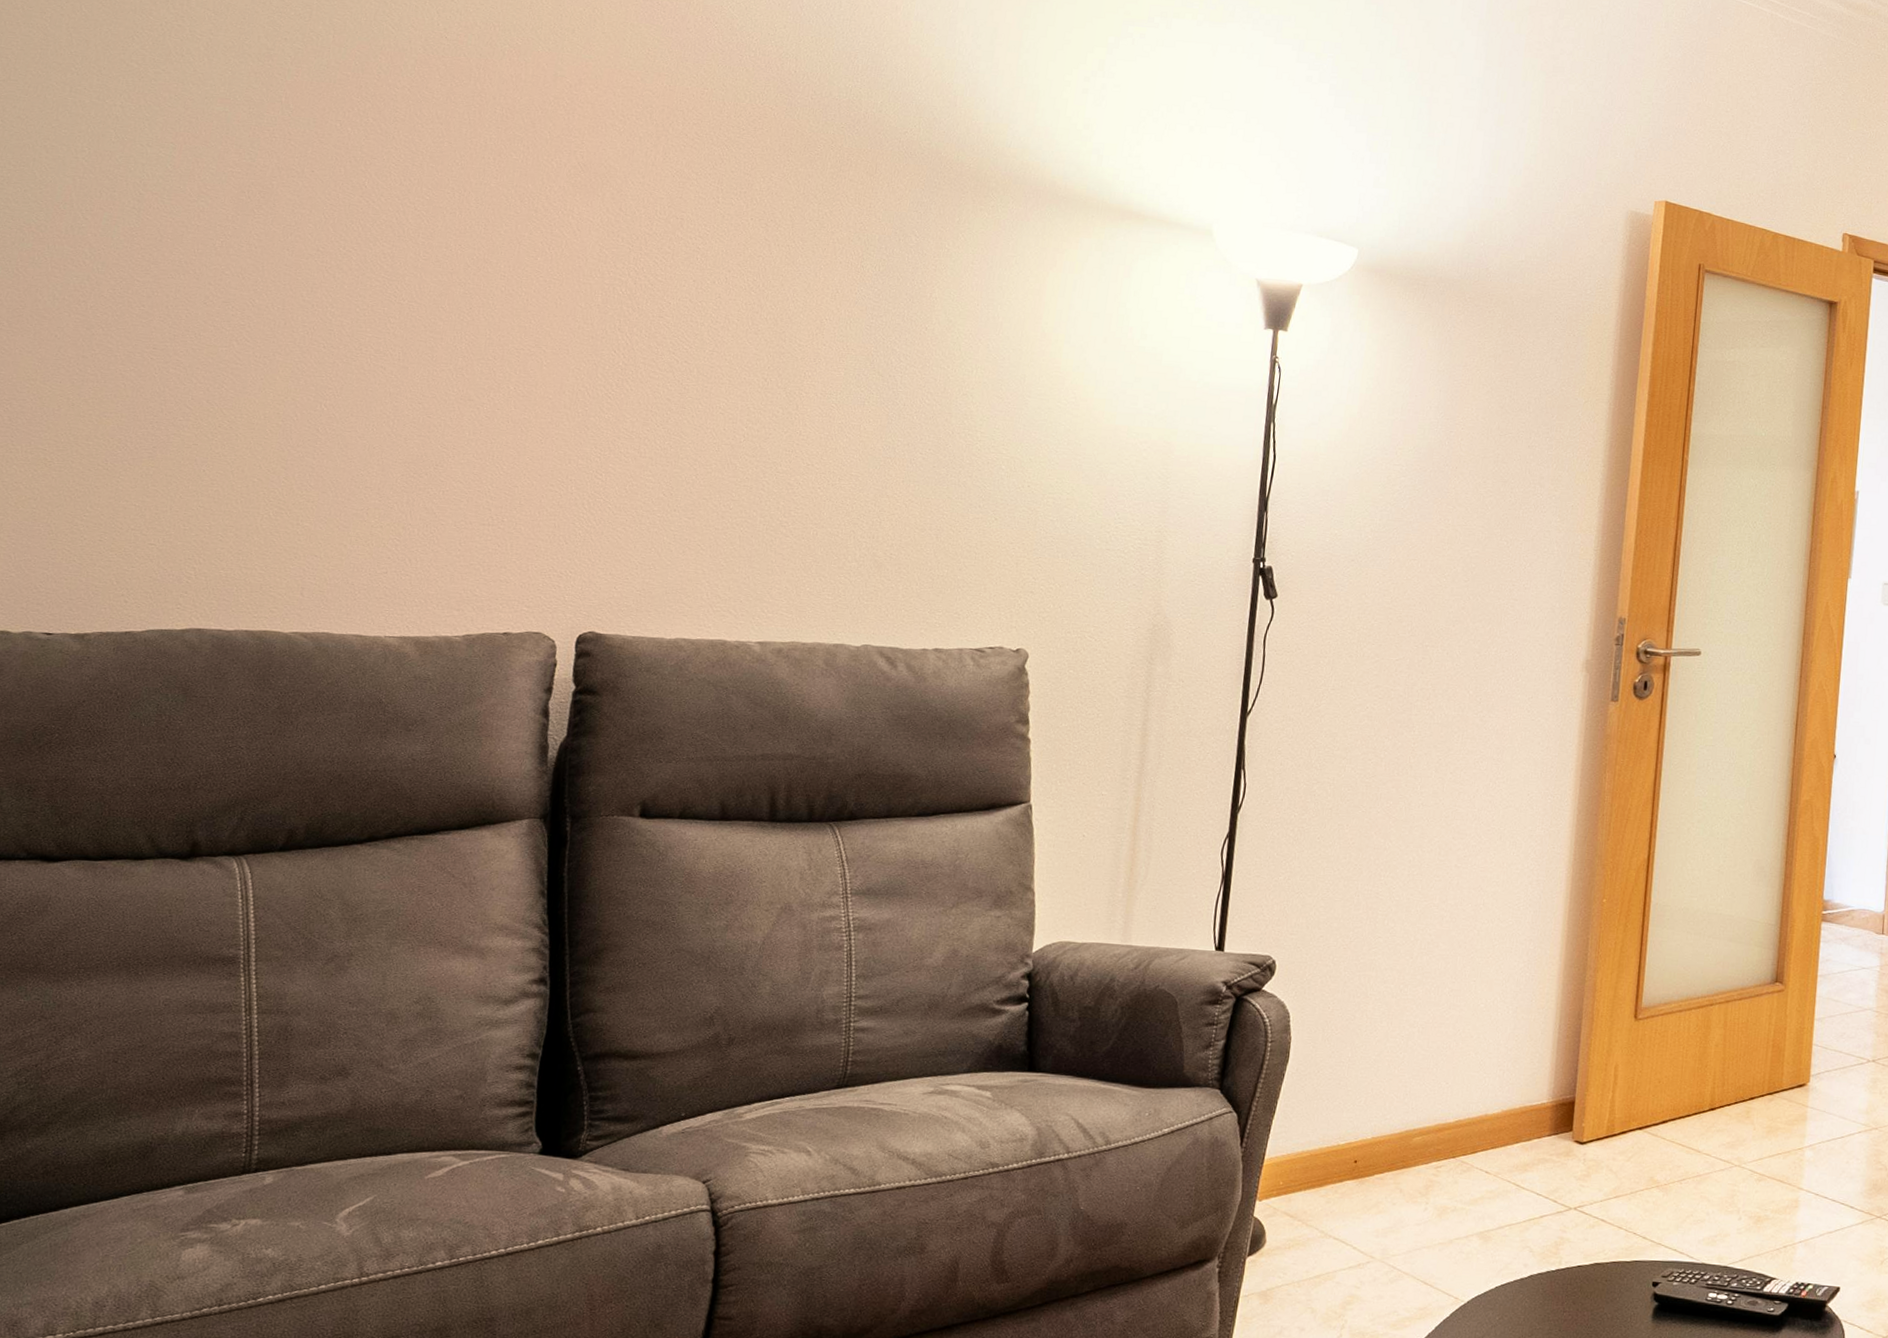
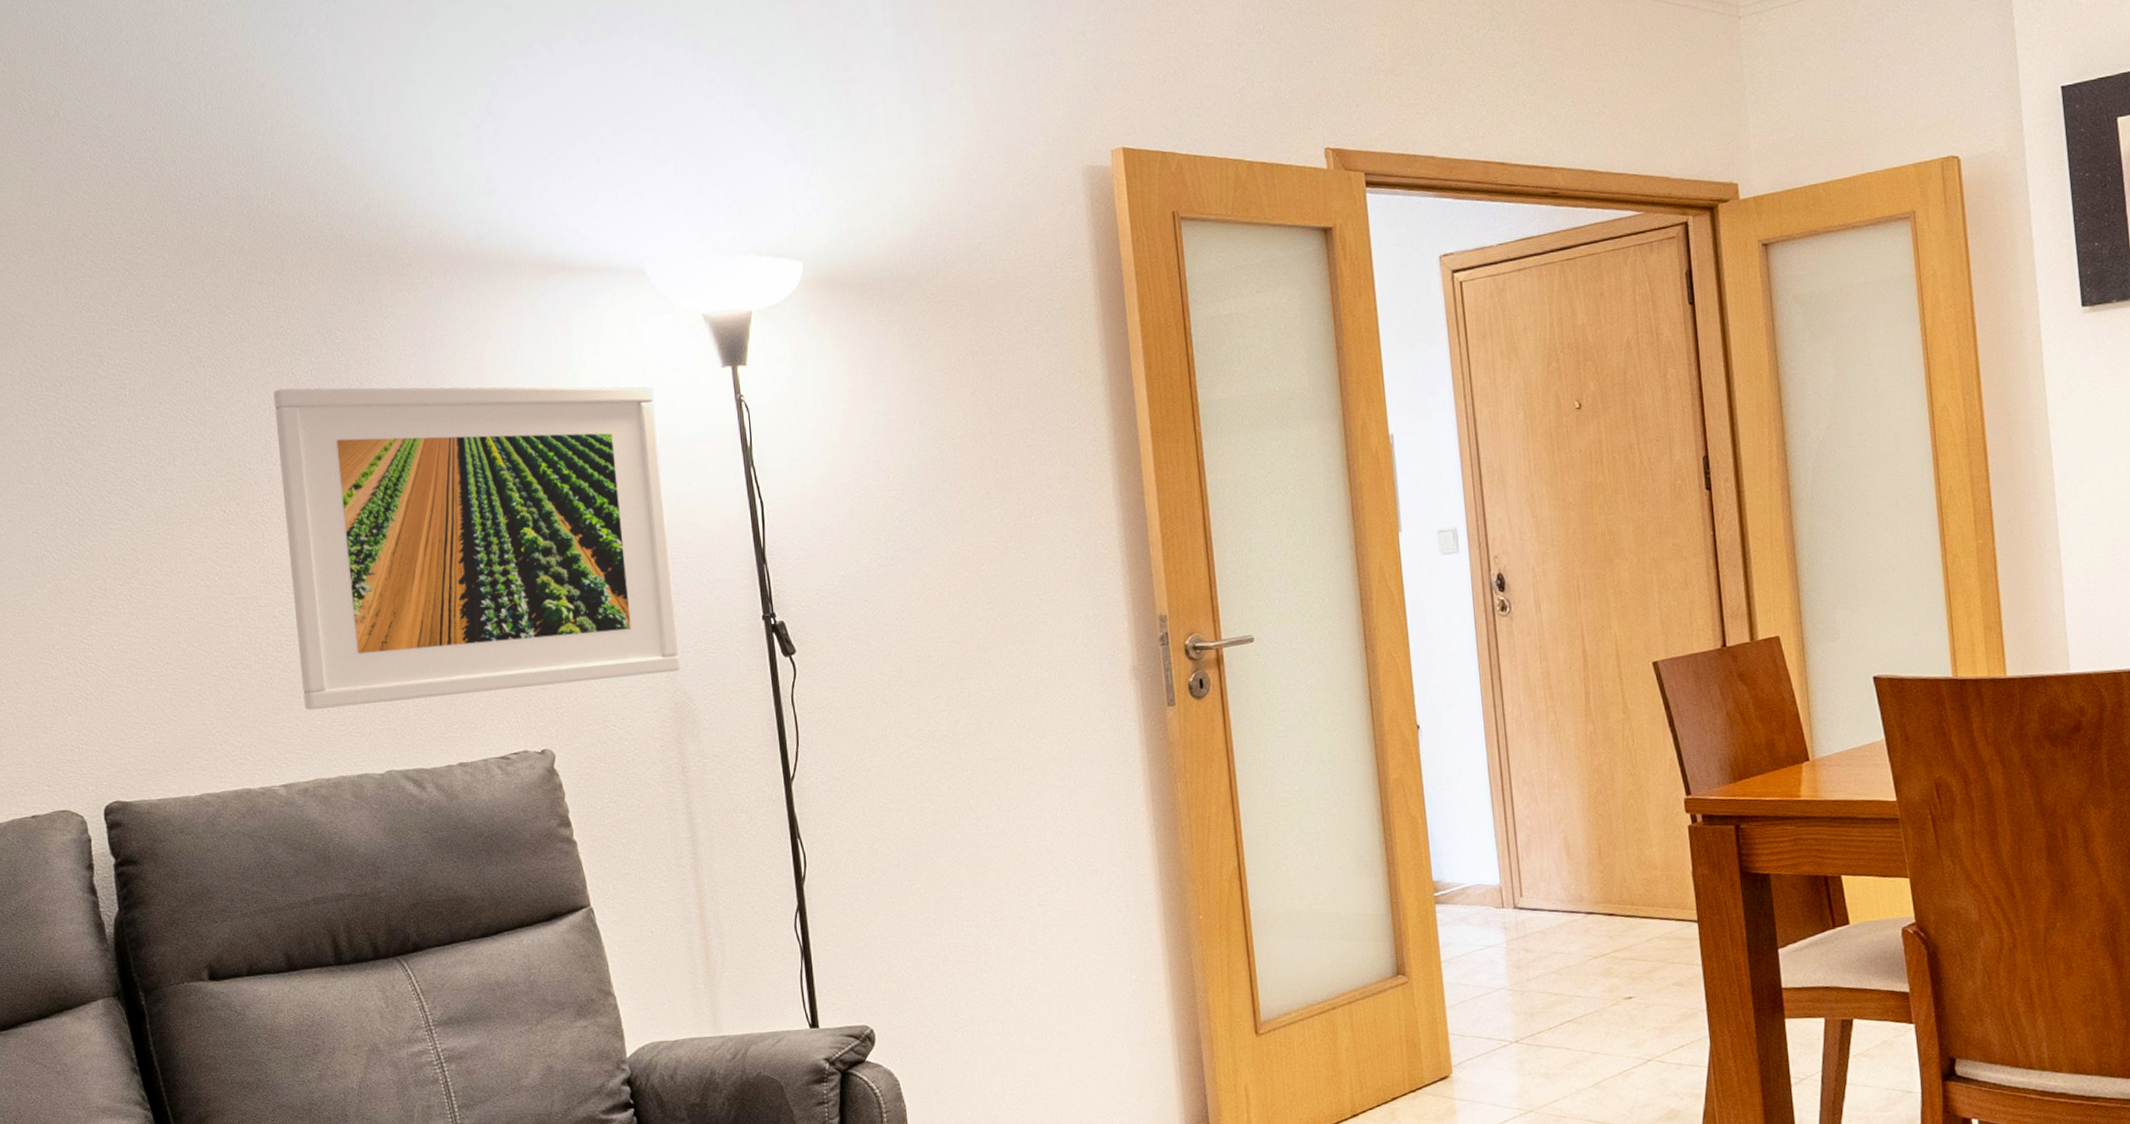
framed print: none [797,277,1197,597] -> present [273,386,681,710]

